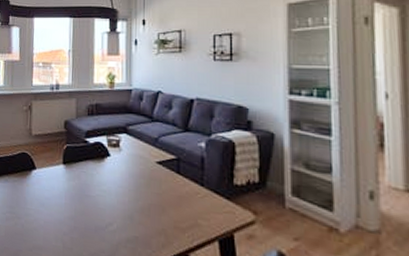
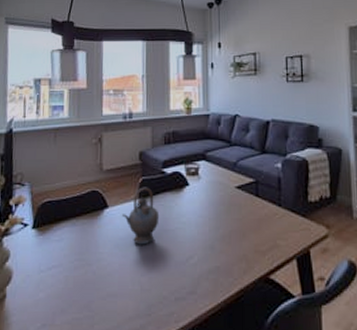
teapot: none [48,153,82,207] -> present [122,187,160,245]

